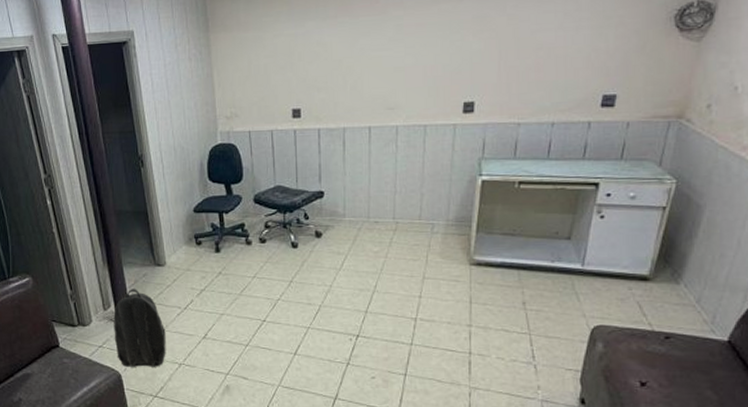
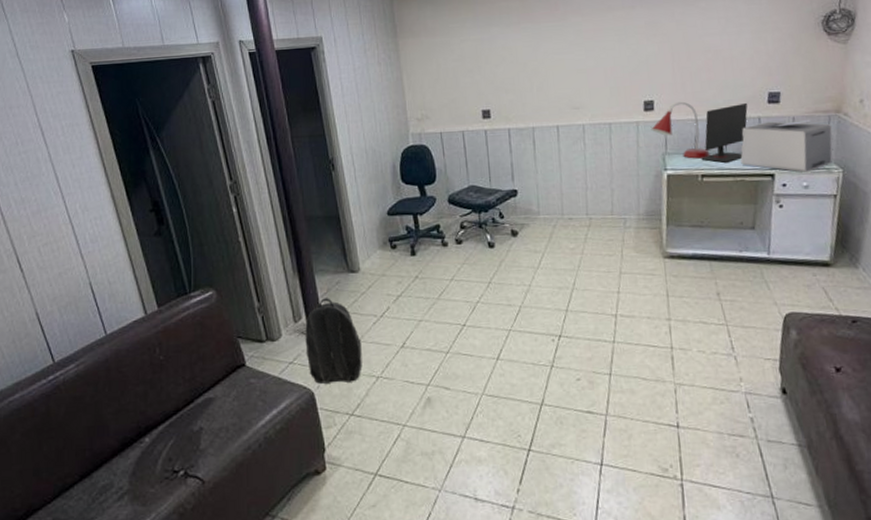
desk lamp: none [468,103,530,165] -> present [650,101,710,159]
computer monitor: none [520,105,577,169] -> present [701,102,748,163]
printer: none [563,126,670,182] -> present [740,120,833,172]

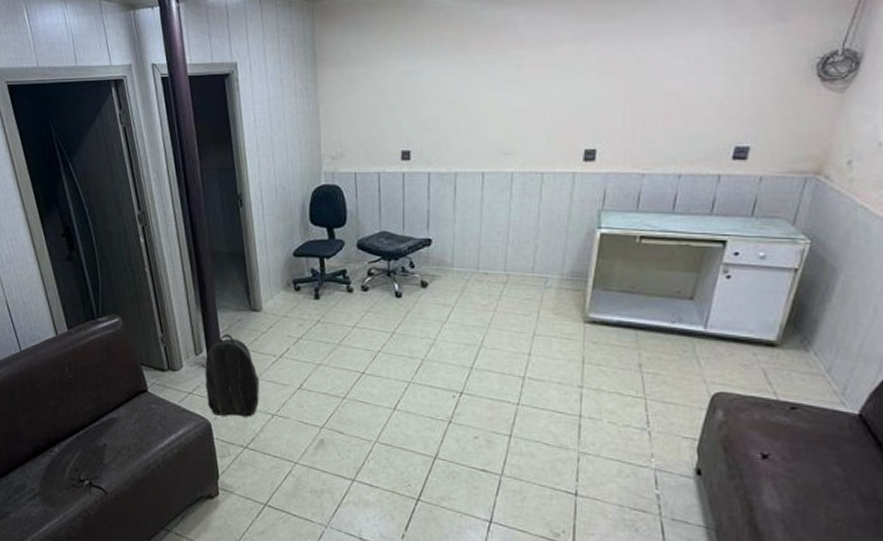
desk lamp: present [650,101,710,159] -> none [588,152,654,218]
computer monitor: present [701,102,748,163] -> none [642,157,707,224]
printer: present [740,120,833,172] -> none [689,180,806,241]

